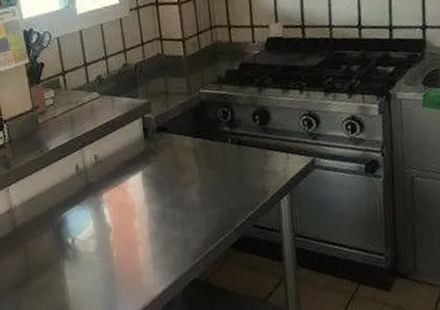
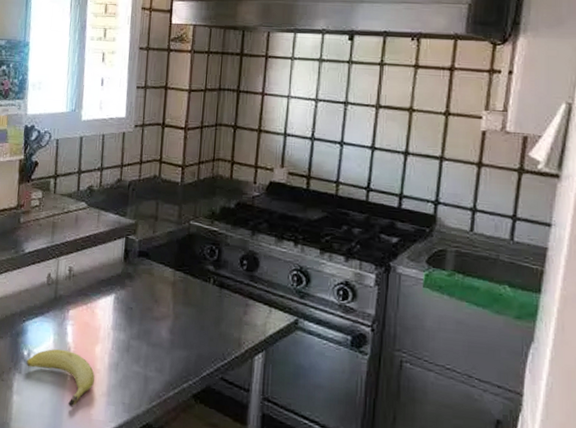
fruit: none [72,230,139,279] -> present [26,349,95,407]

